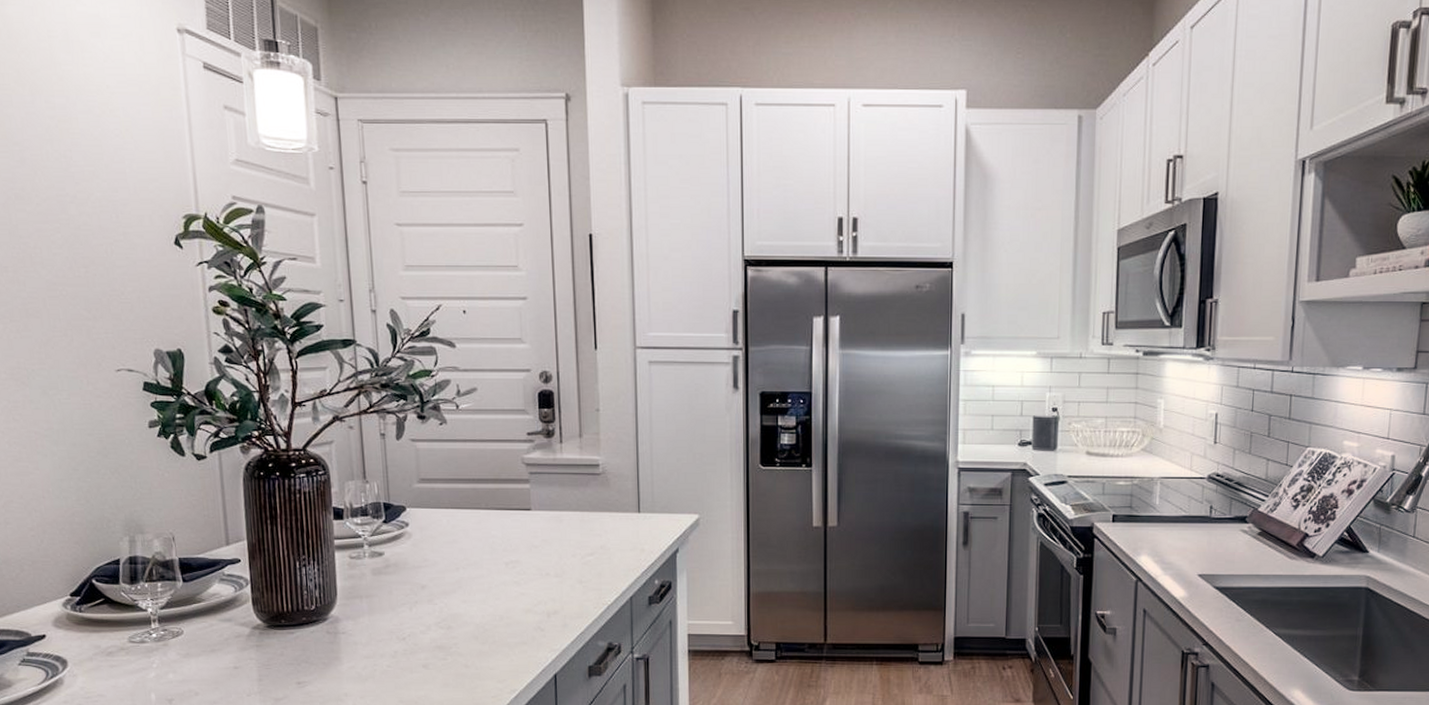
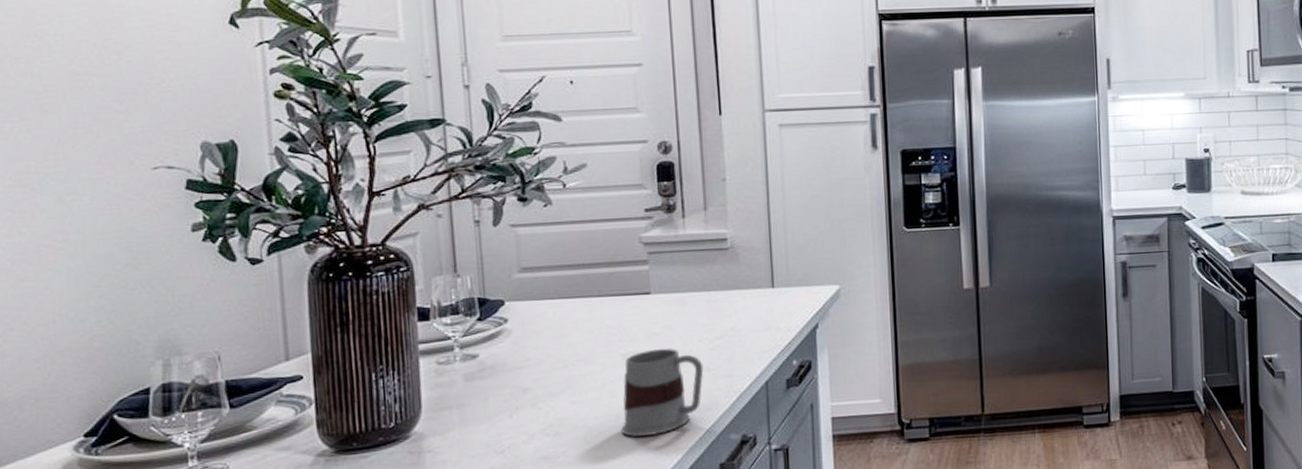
mug: none [503,559,576,637] -> present [620,347,704,437]

